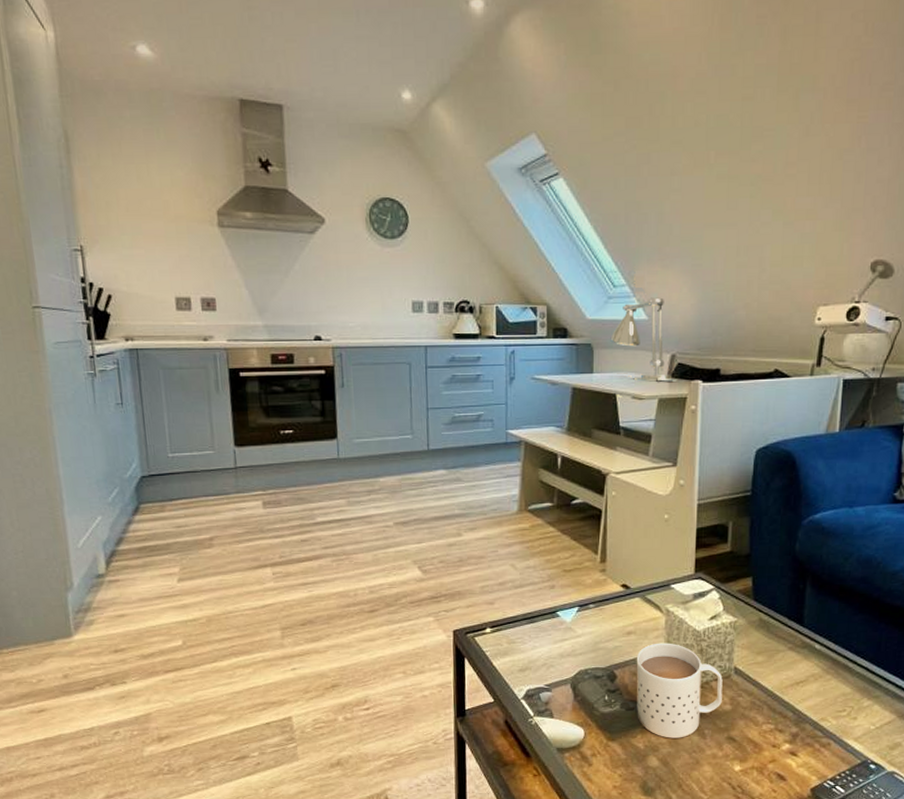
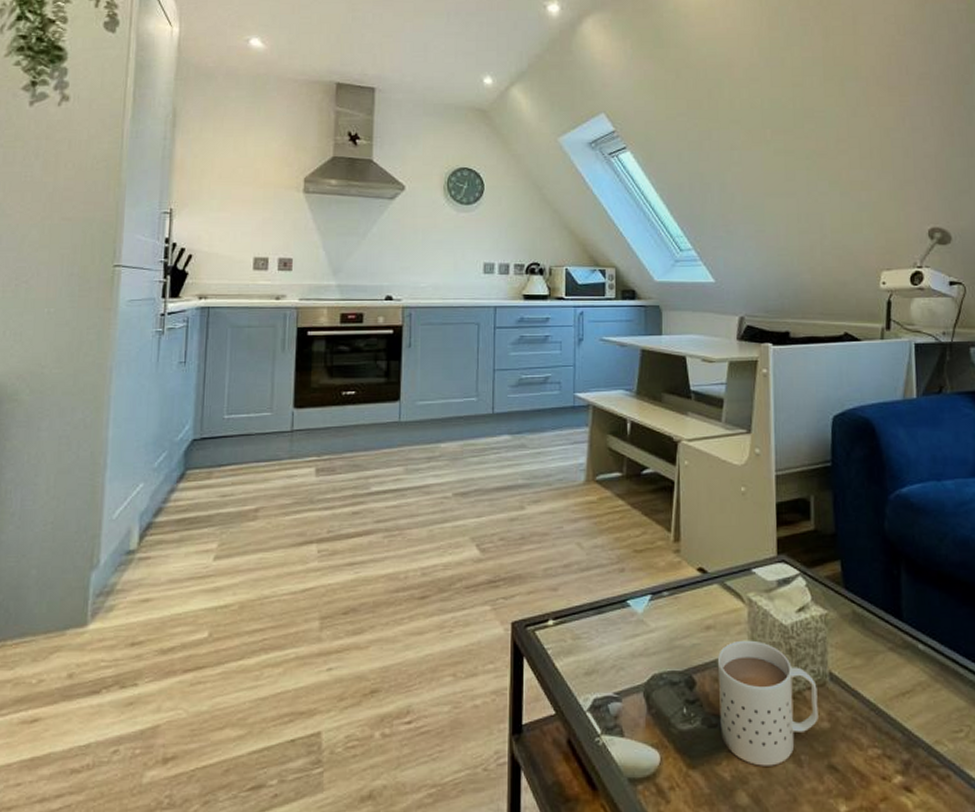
desk lamp: present [610,297,679,383] -> none [678,261,749,346]

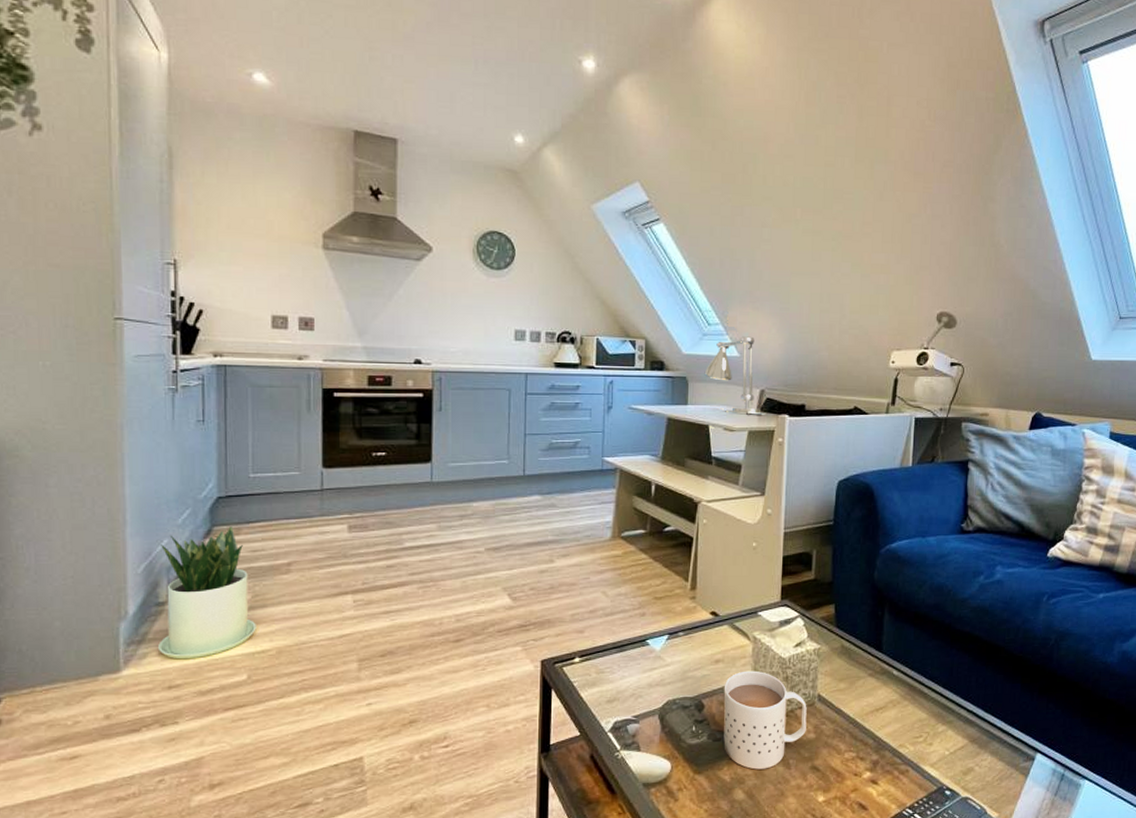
planter: none [125,470,221,612] -> present [158,527,256,658]
desk lamp: none [678,261,749,346] -> present [704,336,768,416]

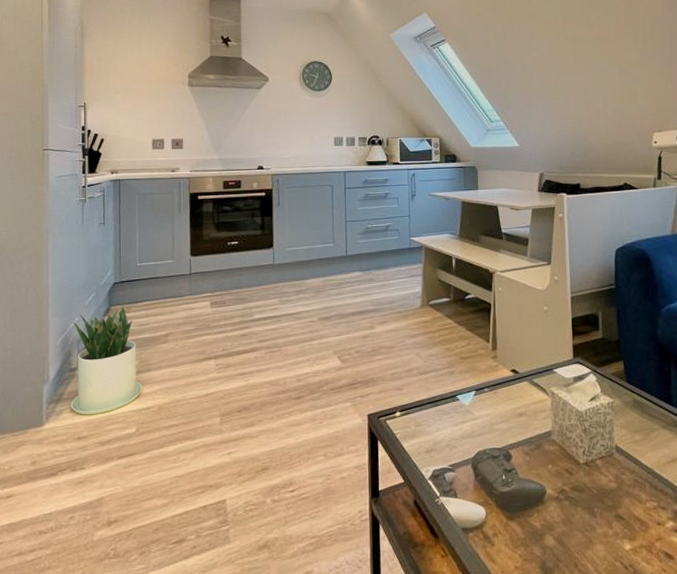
desk lamp: present [704,336,768,416] -> none [490,129,548,196]
mug: present [723,670,807,770] -> none [528,423,608,517]

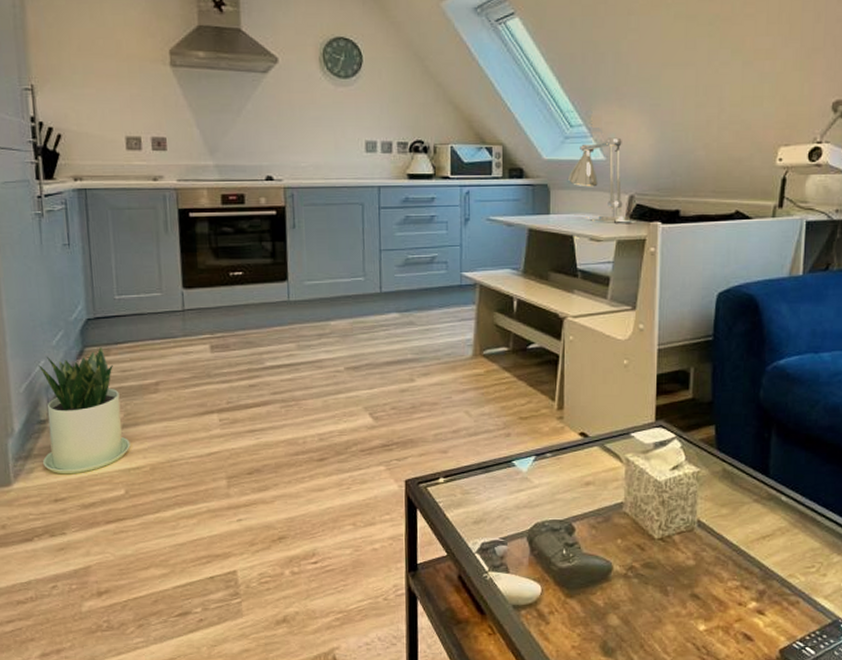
desk lamp: none [490,129,548,196] -> present [567,137,638,225]

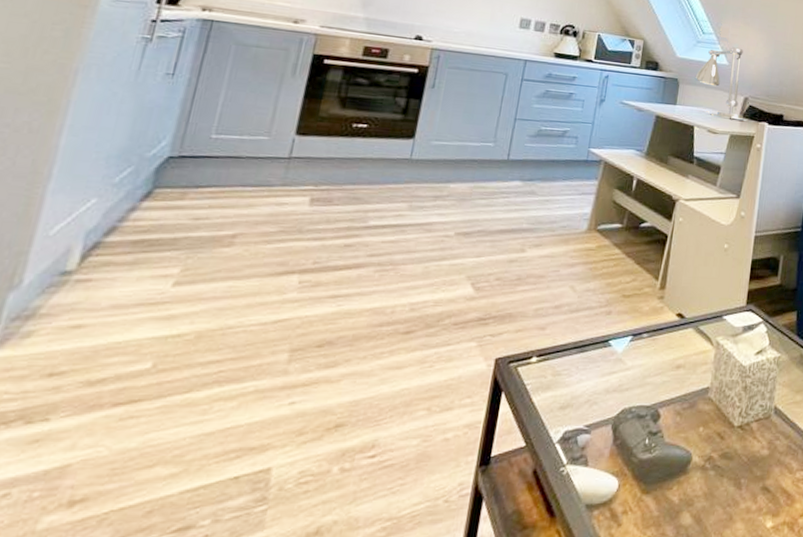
planter: present [39,347,131,473] -> none [49,190,185,340]

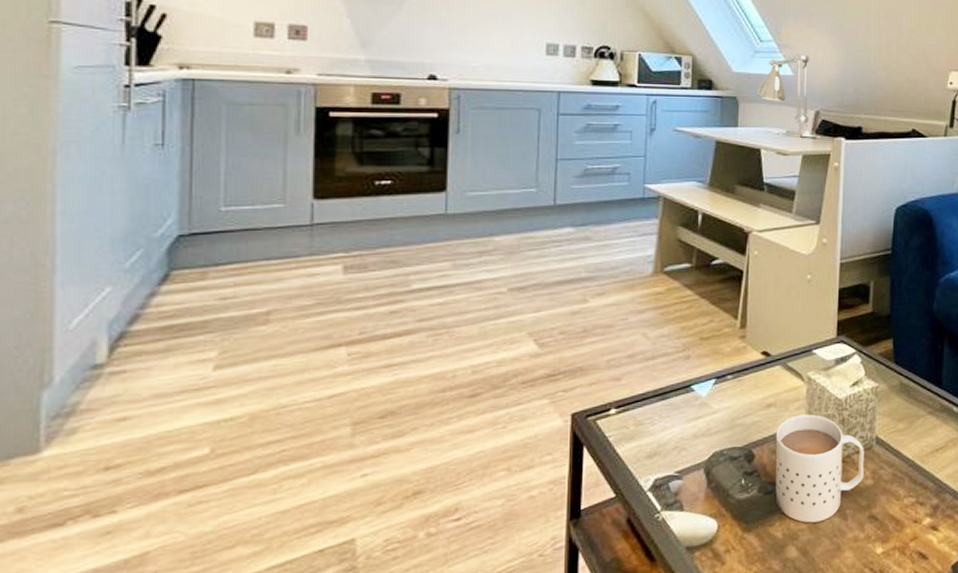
mug: none [675,378,763,490] -> present [775,414,864,523]

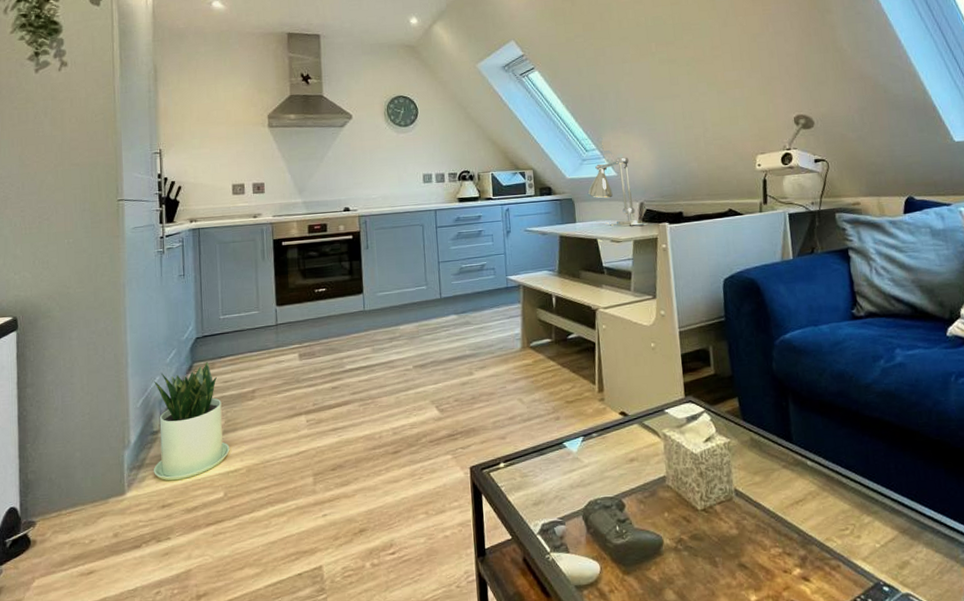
planter: none [93,270,224,433] -> present [154,362,230,480]
mug: present [775,414,864,523] -> none [641,467,728,569]

